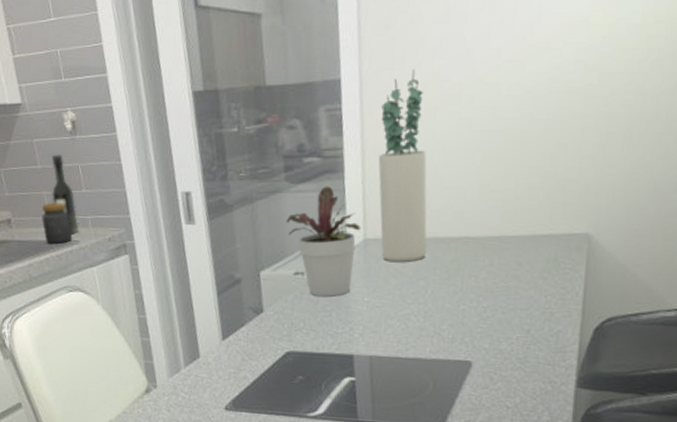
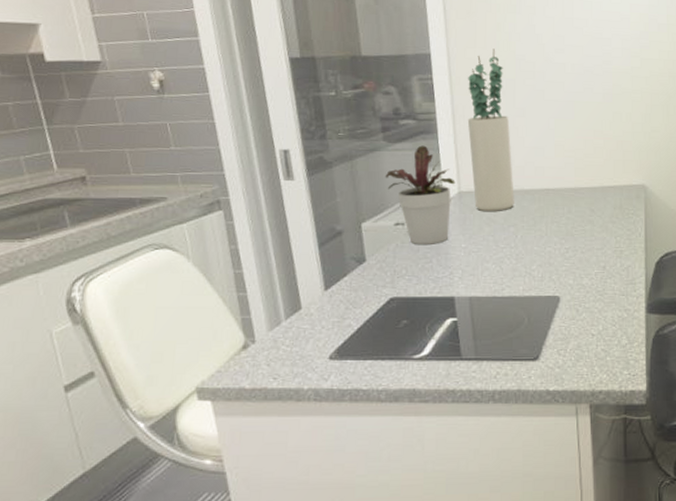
jar: present [41,202,73,244] -> none [123,159,160,202]
bottle: present [52,154,79,235] -> none [135,112,166,192]

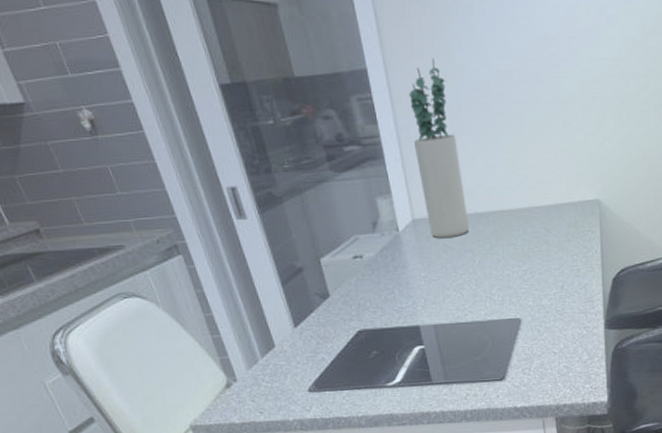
potted plant: present [385,145,456,244] -> none [336,173,408,276]

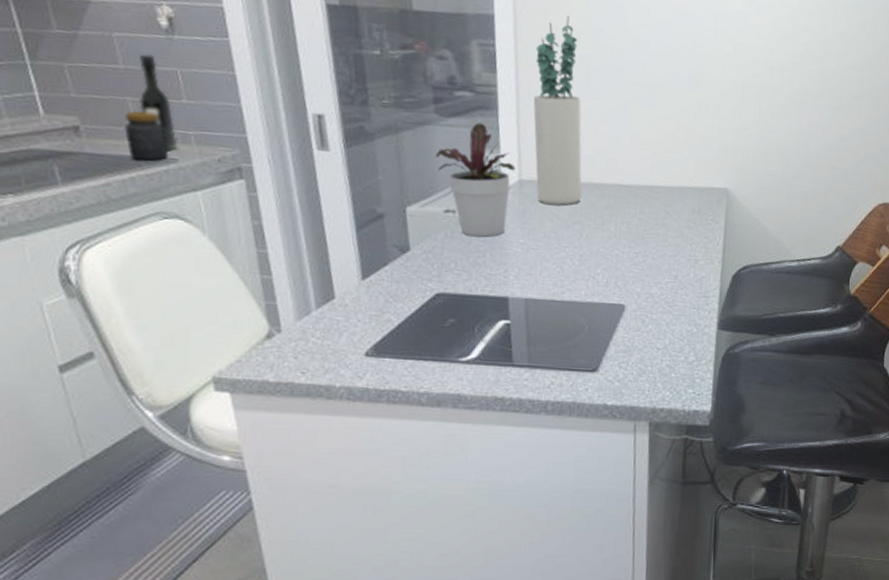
bottle: none [74,156,121,240] -> present [139,54,177,152]
jar: none [74,207,117,252] -> present [124,110,169,161]
potted plant: none [336,173,408,276] -> present [435,122,516,237]

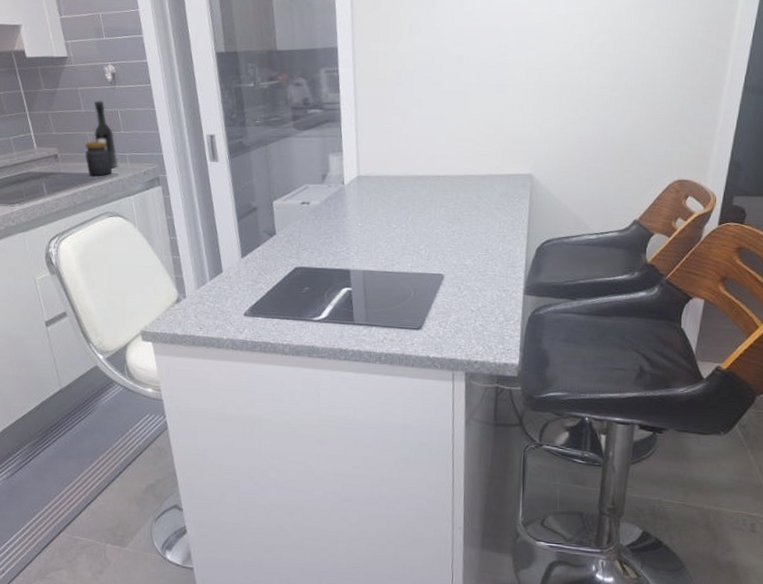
potted plant: present [435,122,516,237] -> none [294,133,355,222]
vase: present [533,15,582,206] -> none [368,42,408,196]

